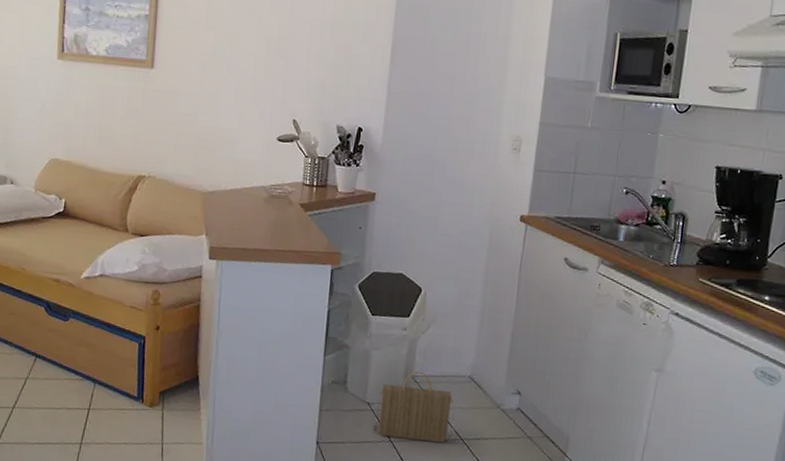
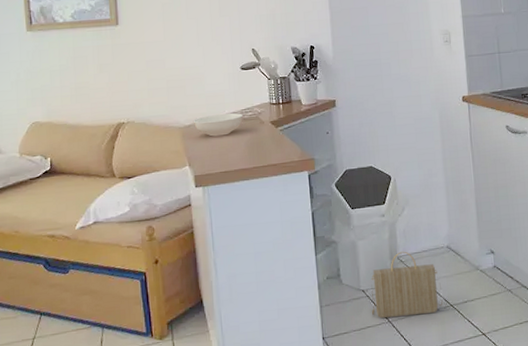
bowl: none [217,184,271,210] -> present [193,113,243,137]

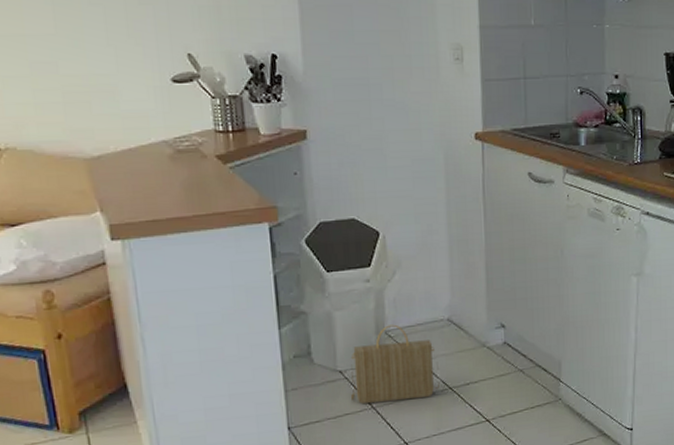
bowl: present [193,113,243,137] -> none [103,141,176,173]

